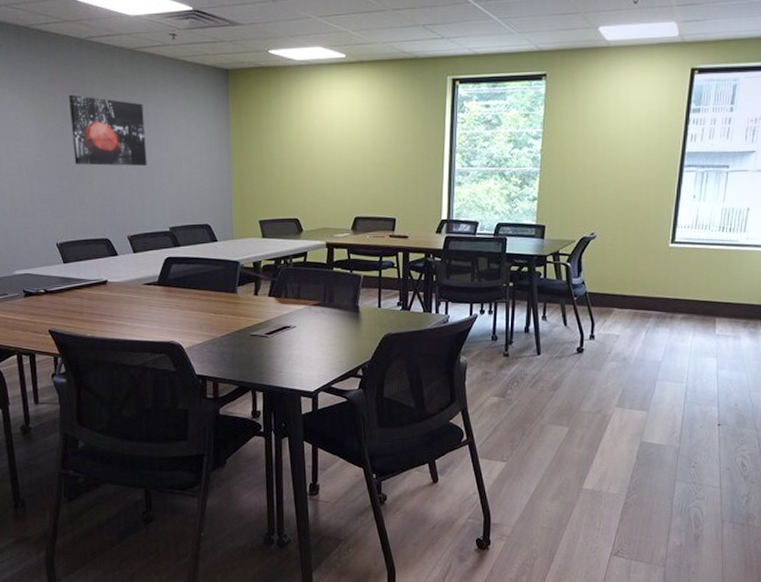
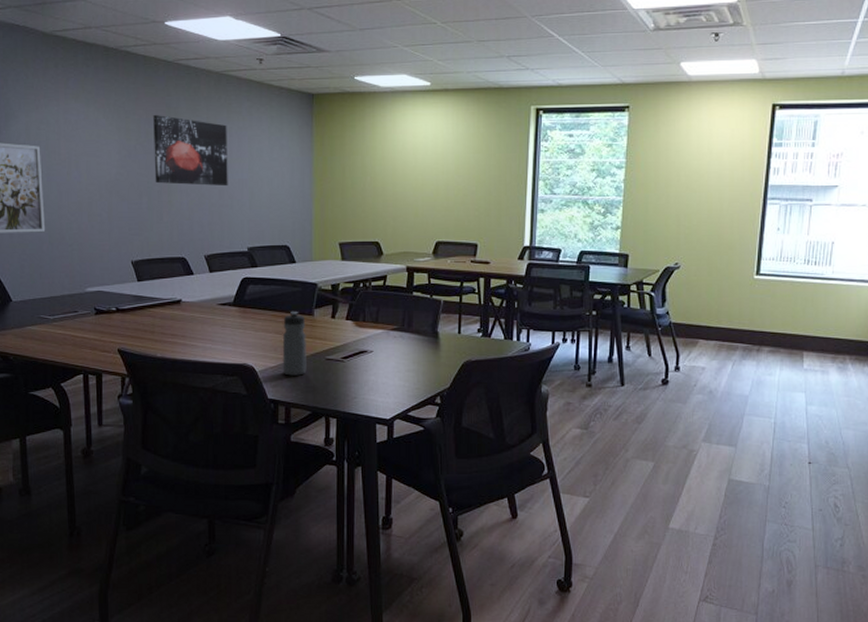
water bottle: none [207,289,232,352] -> present [282,311,307,376]

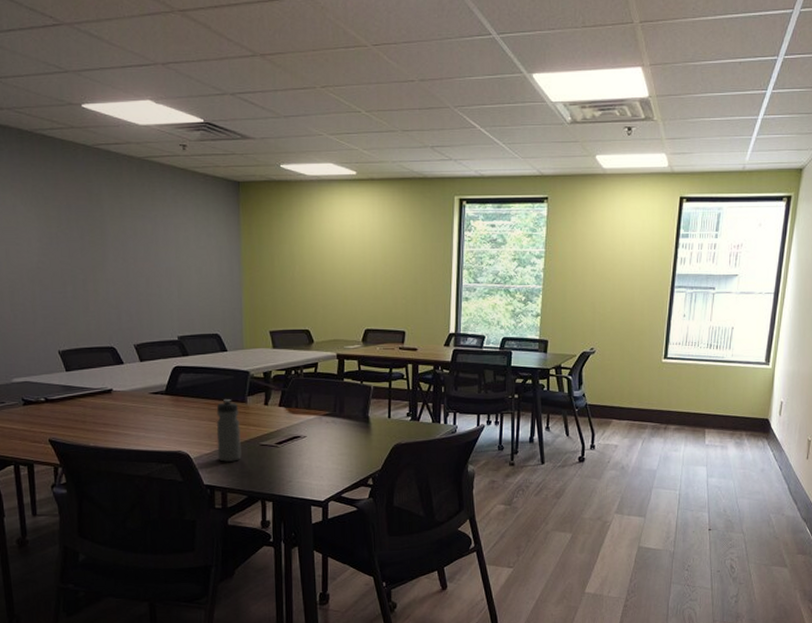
wall art: present [153,115,228,187] -> none [74,202,156,275]

